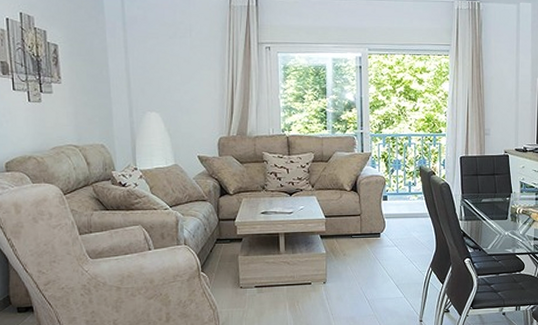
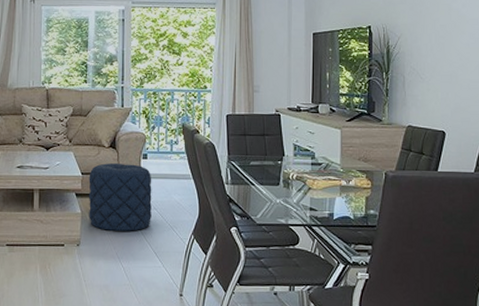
pouf: none [332,206,393,268] -> present [88,163,152,231]

